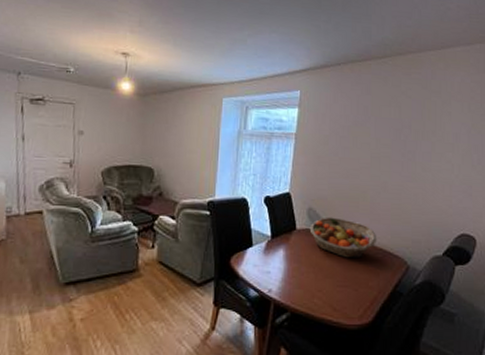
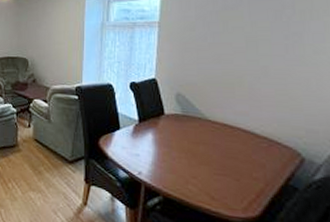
fruit basket: present [309,217,377,259] -> none [179,102,260,147]

